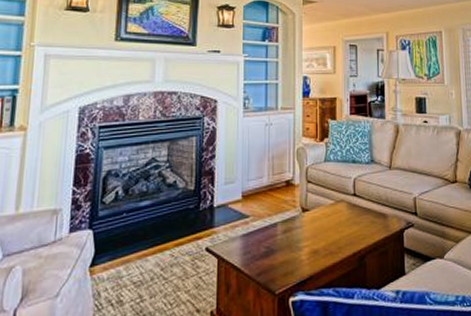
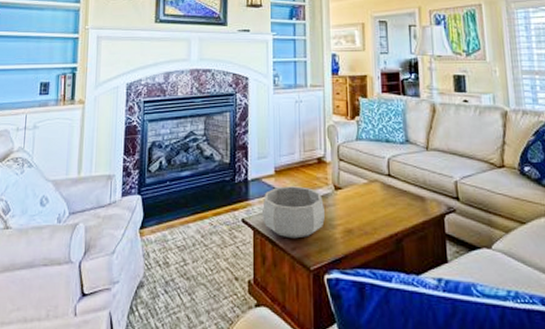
decorative bowl: none [228,210,293,264] -> present [262,186,326,239]

